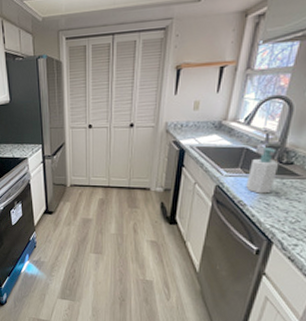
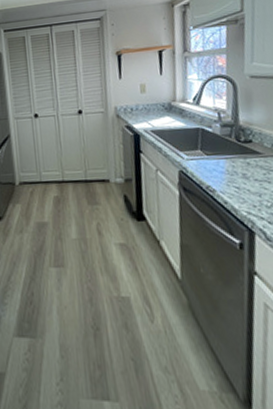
soap bottle: present [246,148,279,194] -> none [209,126,239,177]

